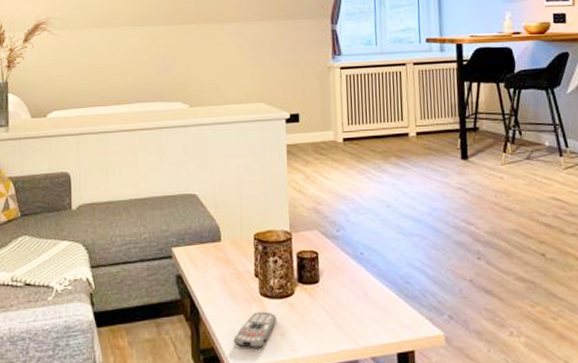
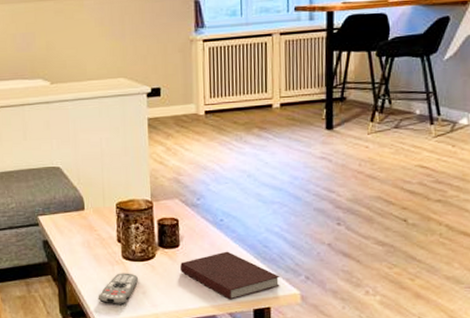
notebook: none [320,287,424,342] -> present [180,251,280,300]

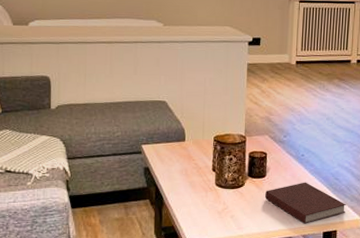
remote control: present [98,273,139,304] -> none [190,198,229,227]

